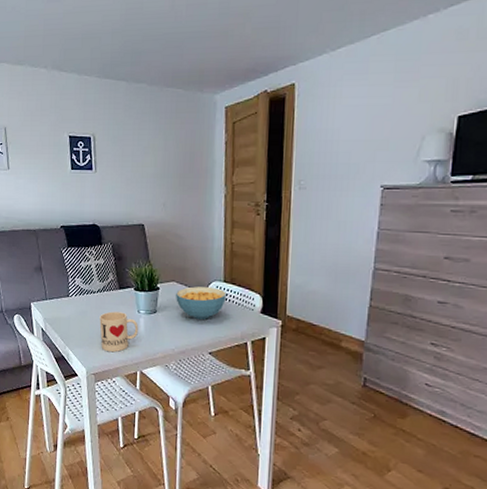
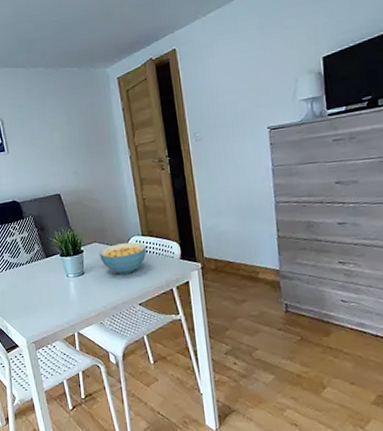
mug: present [99,311,138,353] -> none [31,279,70,319]

